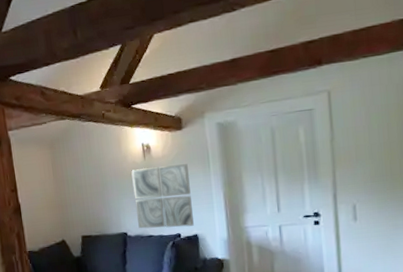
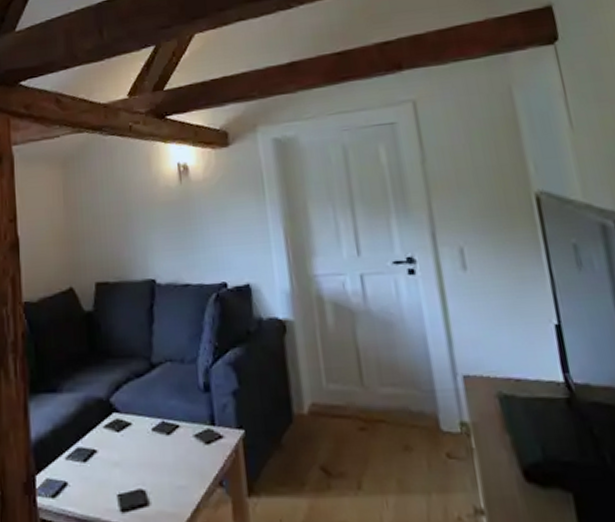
wall art: present [131,164,194,229] -> none [163,189,245,275]

